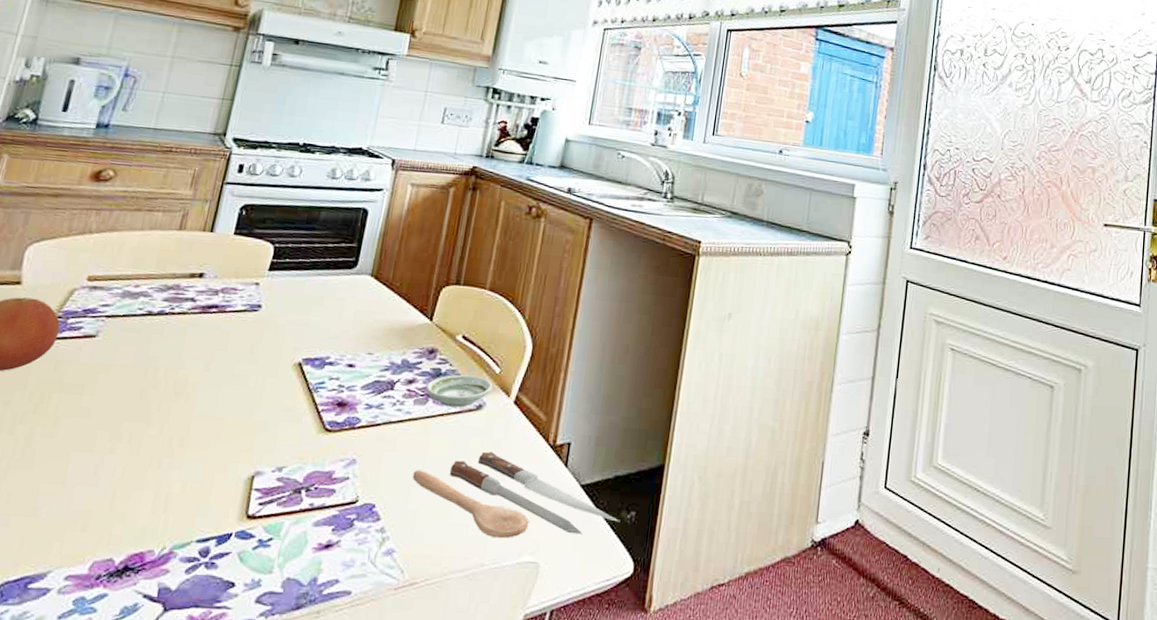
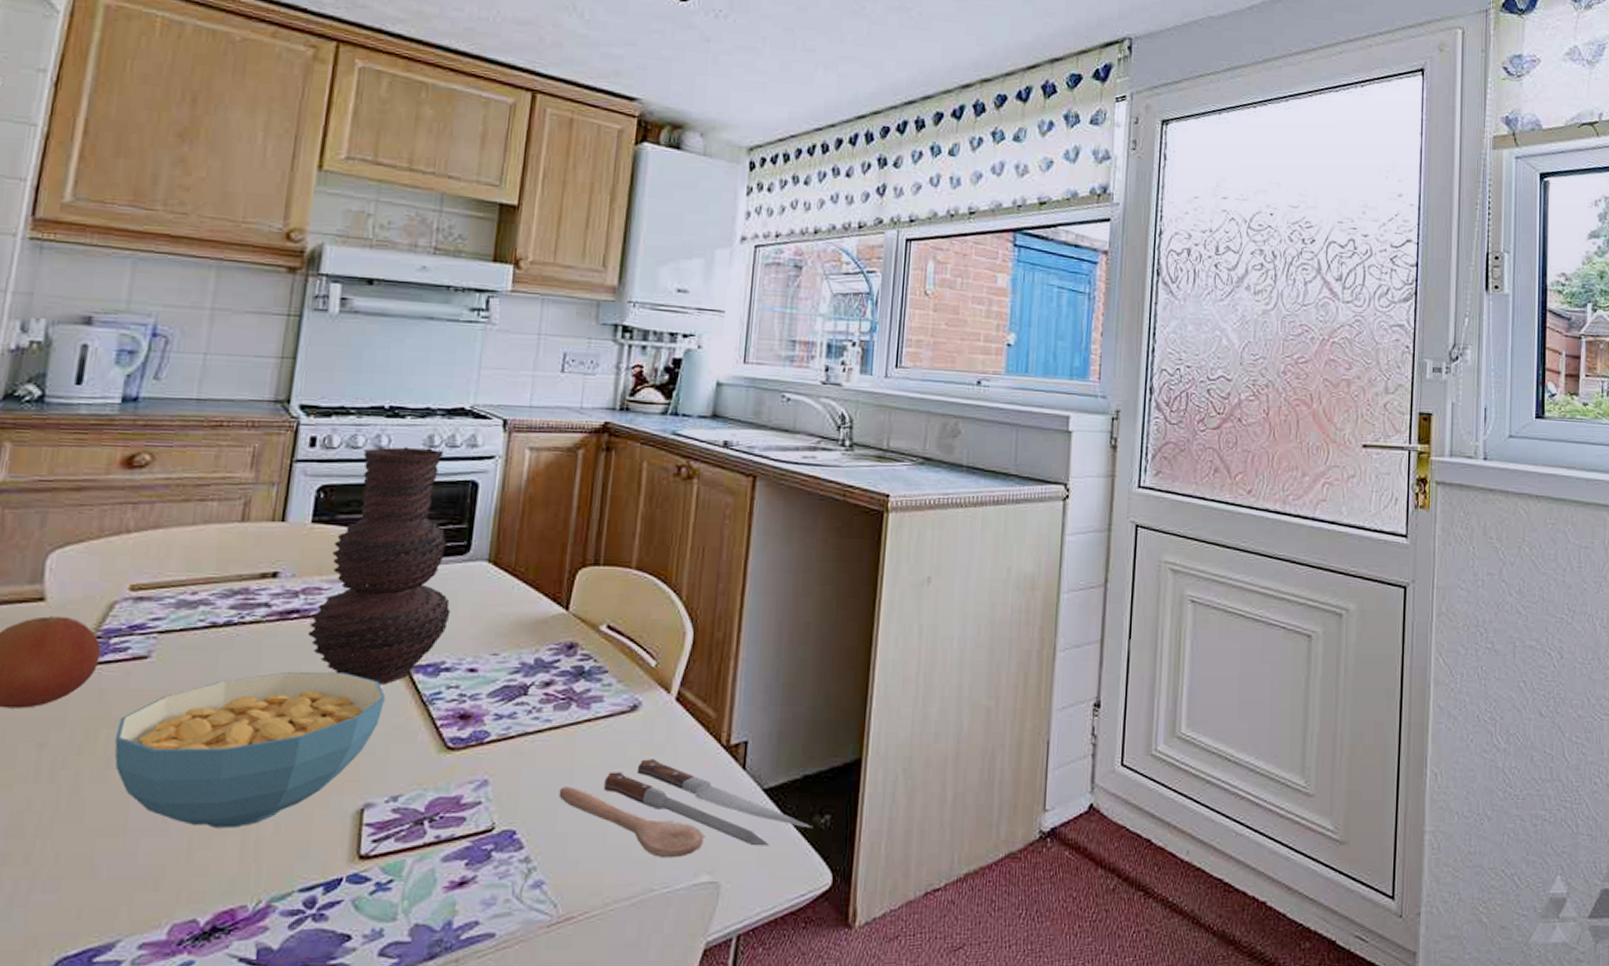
cereal bowl: none [61,356,280,484] -> present [114,672,385,828]
vase: none [222,176,343,373] -> present [307,447,451,685]
saucer: present [425,374,493,408] -> none [566,671,649,710]

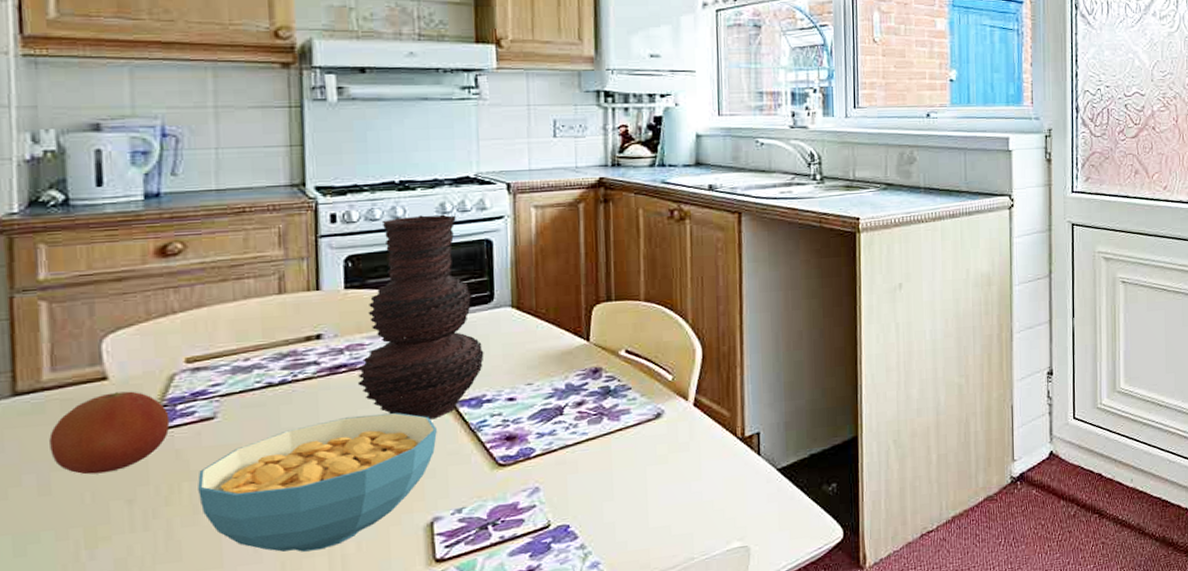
spoon: present [558,759,813,859] -> none [602,455,823,533]

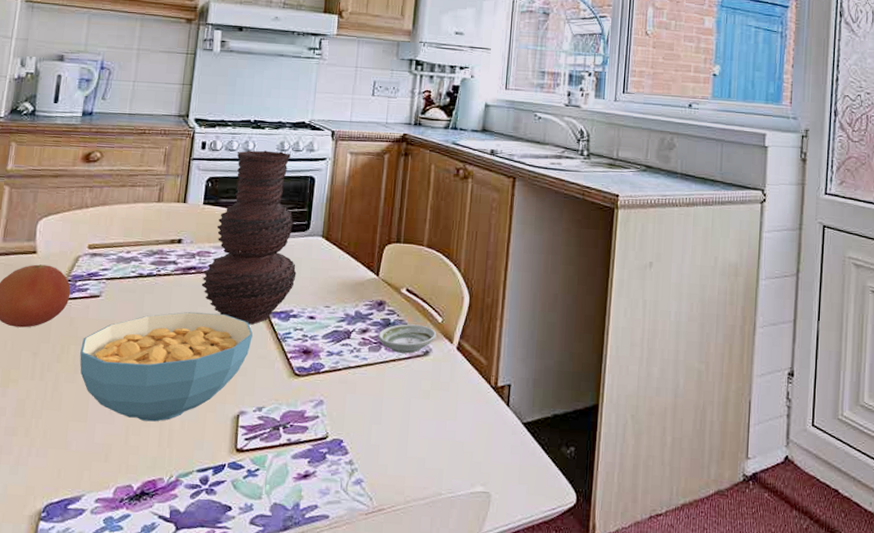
saucer: none [597,386,668,421] -> present [377,324,437,354]

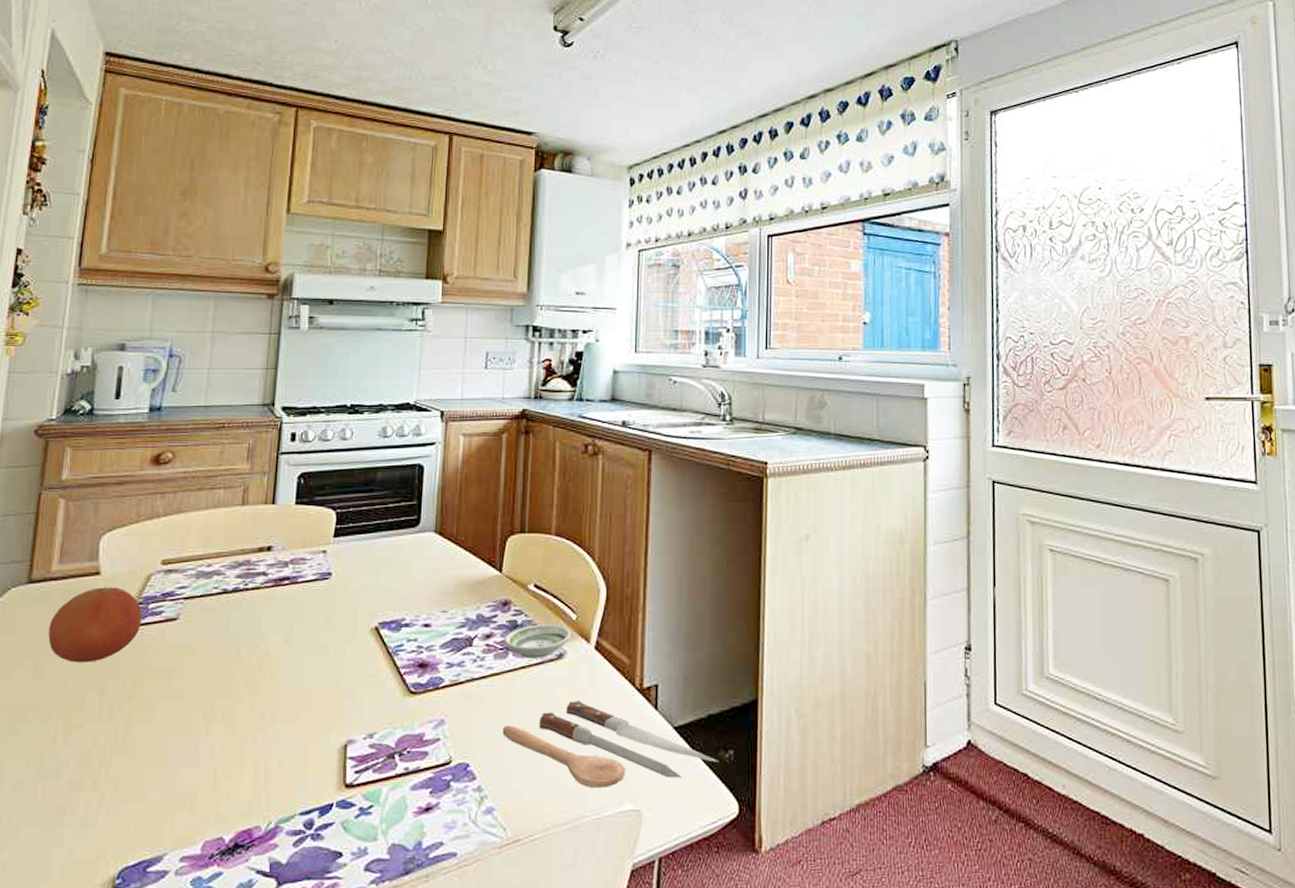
cereal bowl: present [79,312,253,422] -> none [155,630,359,761]
vase: present [201,150,297,325] -> none [296,438,407,639]
spoon: none [373,393,561,471] -> present [502,701,719,789]

